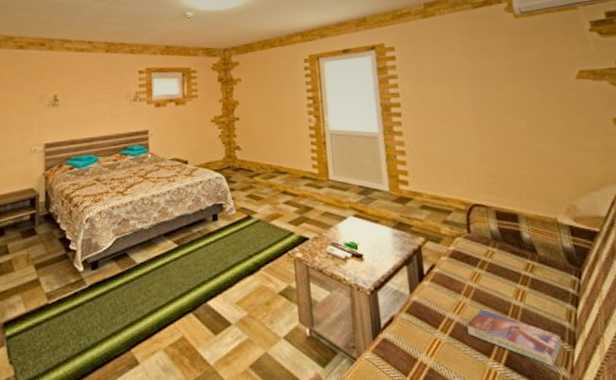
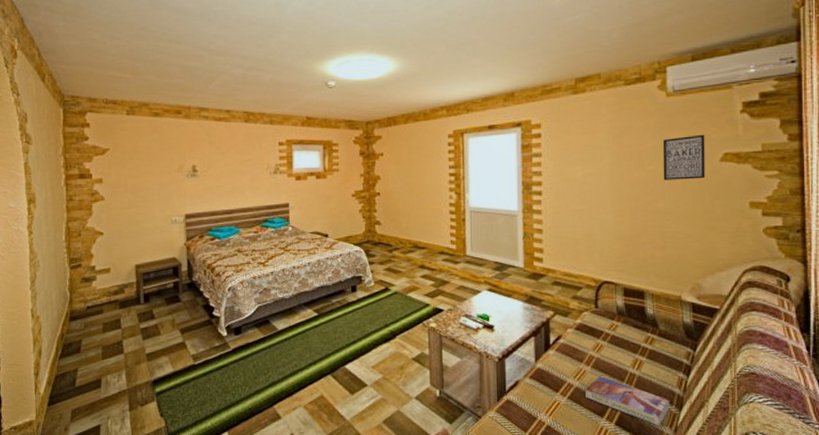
wall art: none [516,53,564,99] -> present [662,134,706,180]

